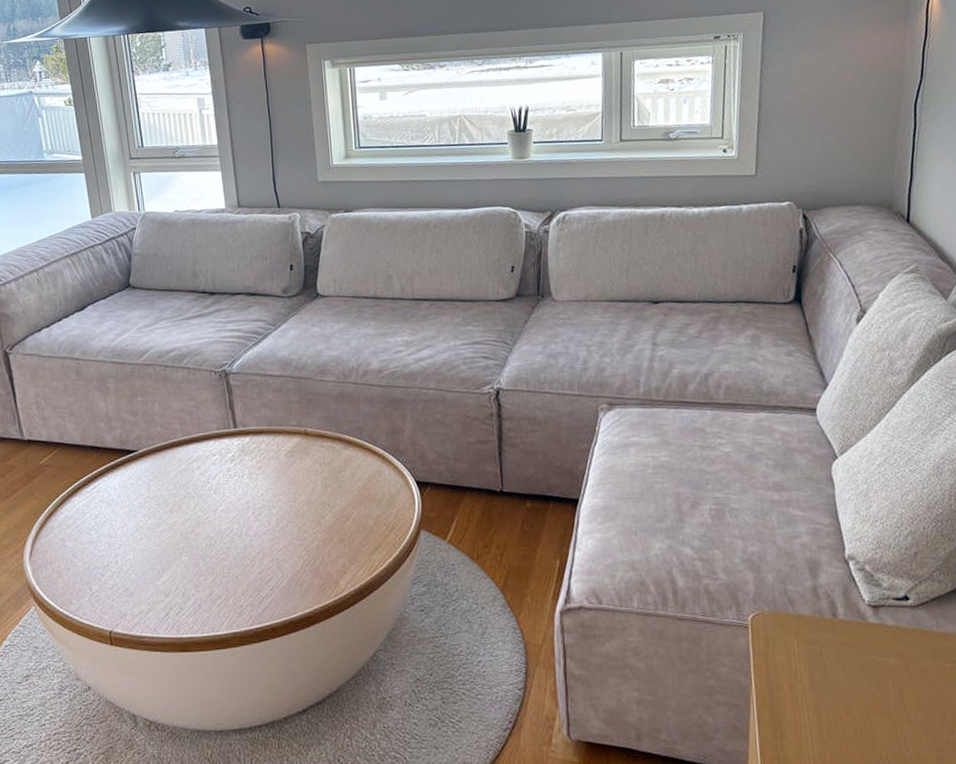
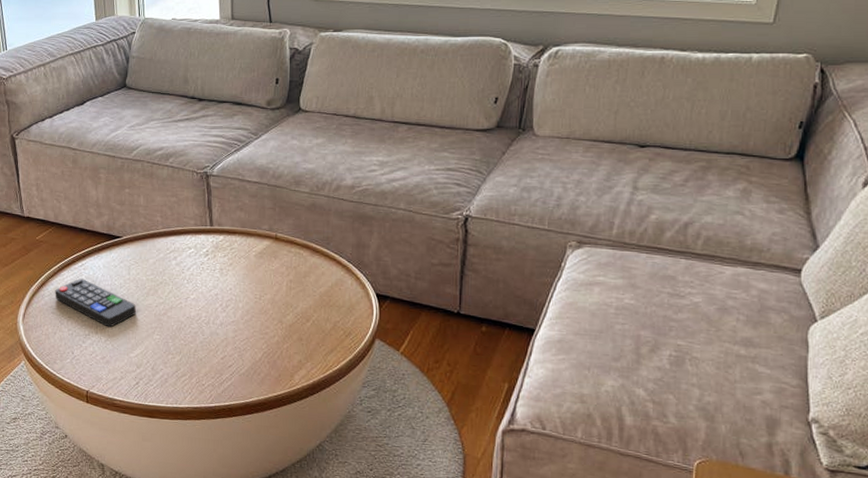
remote control: none [65,502,159,555] -> present [55,278,136,328]

